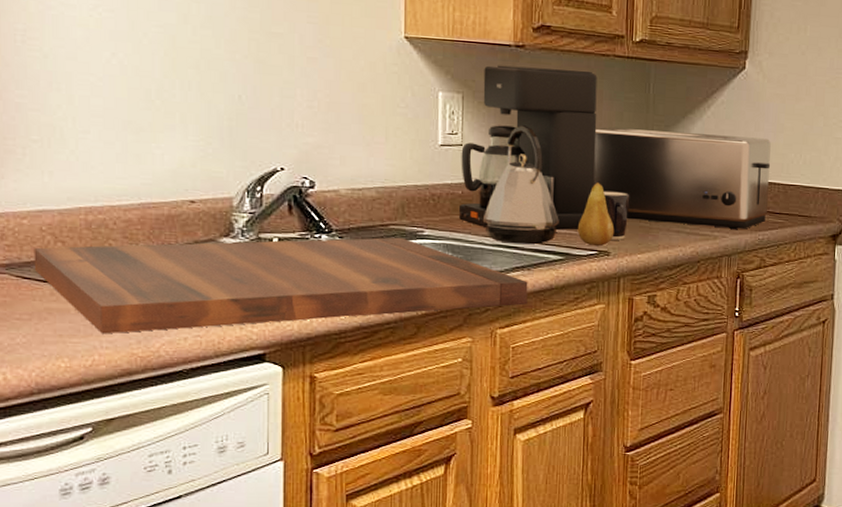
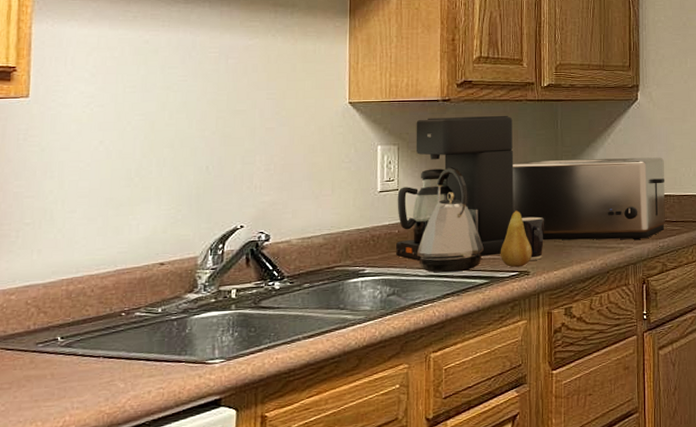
cutting board: present [33,237,528,334] -> none [17,277,458,395]

